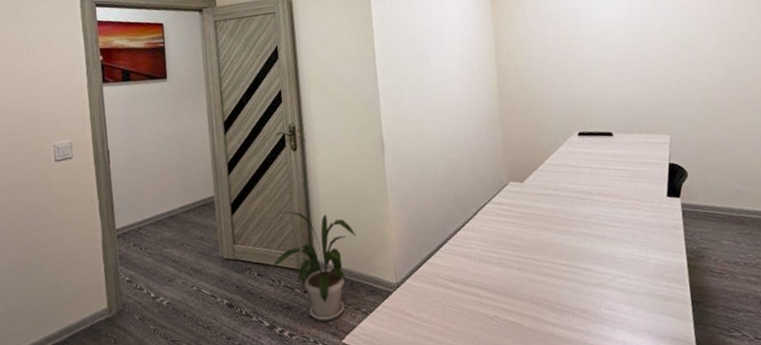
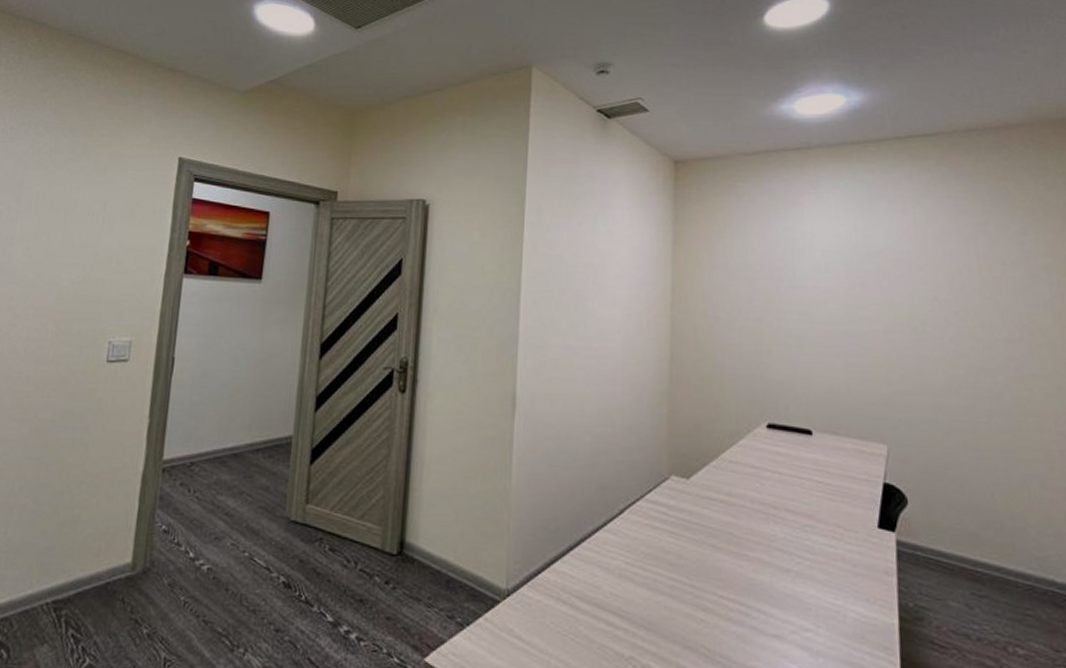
house plant: present [270,211,357,322] -> none [347,470,464,628]

